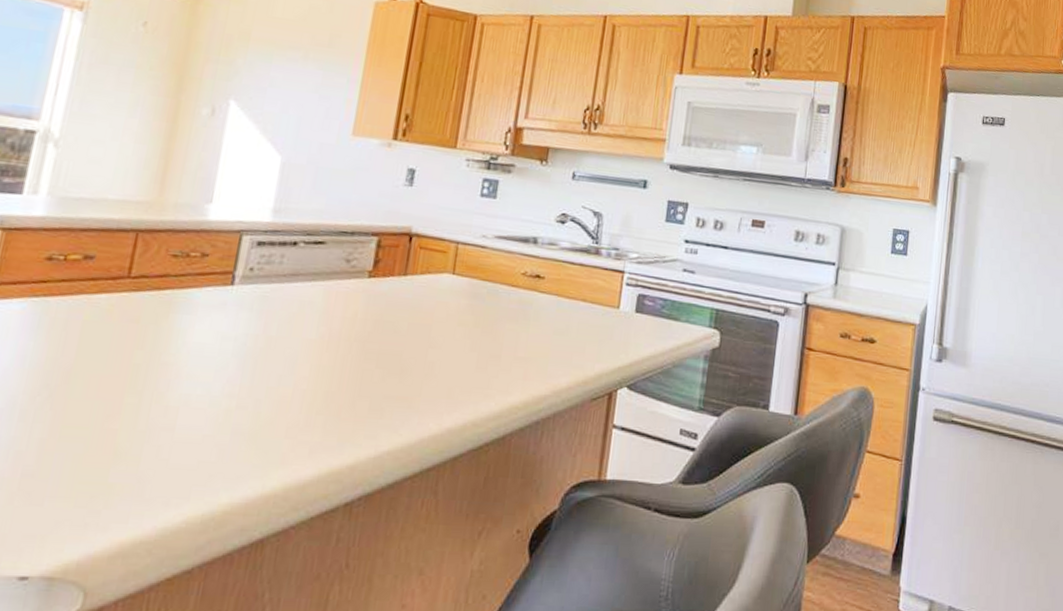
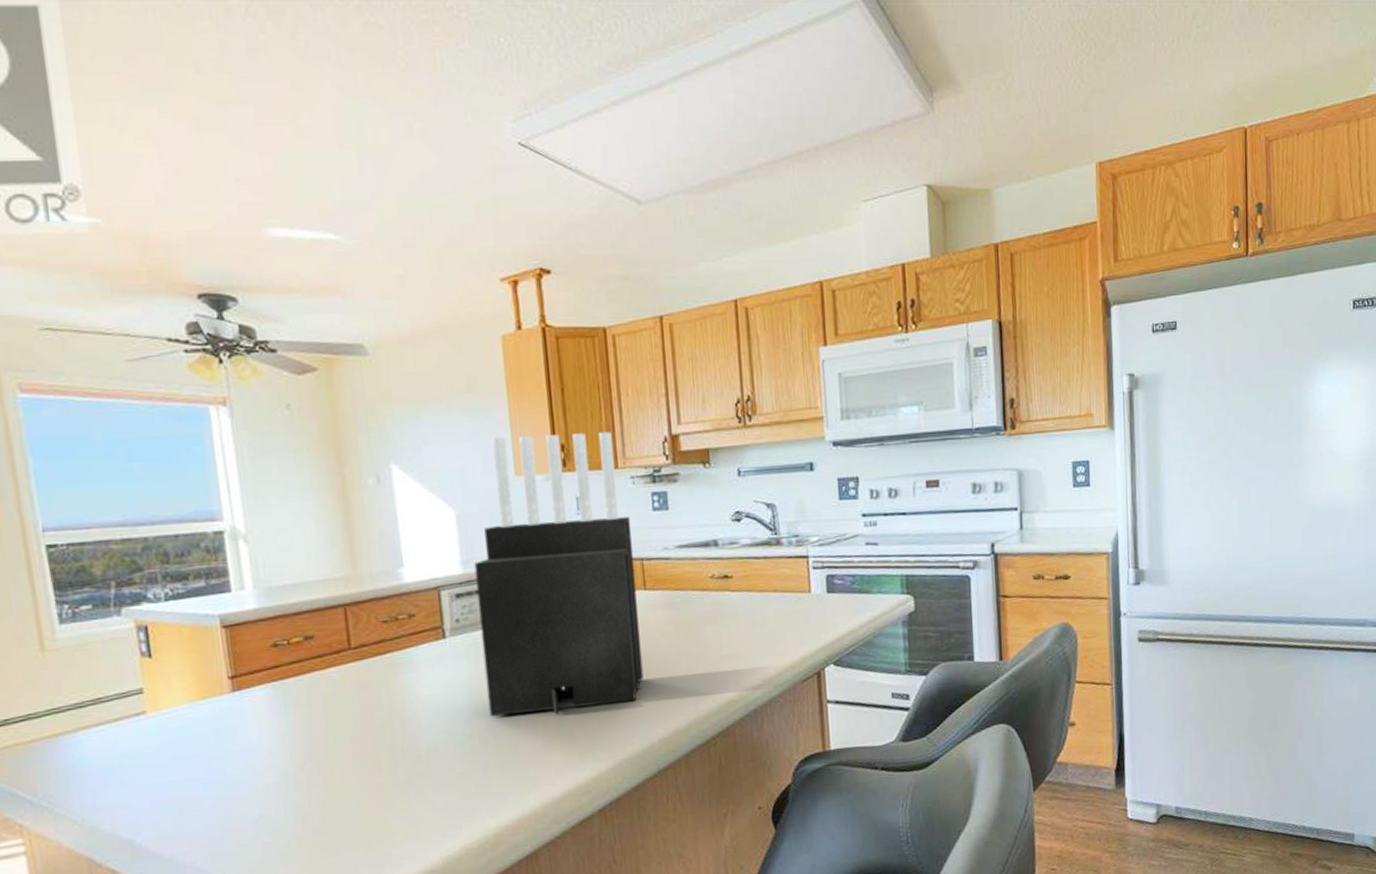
knife block: none [256,94,458,389] -> present [474,431,644,717]

